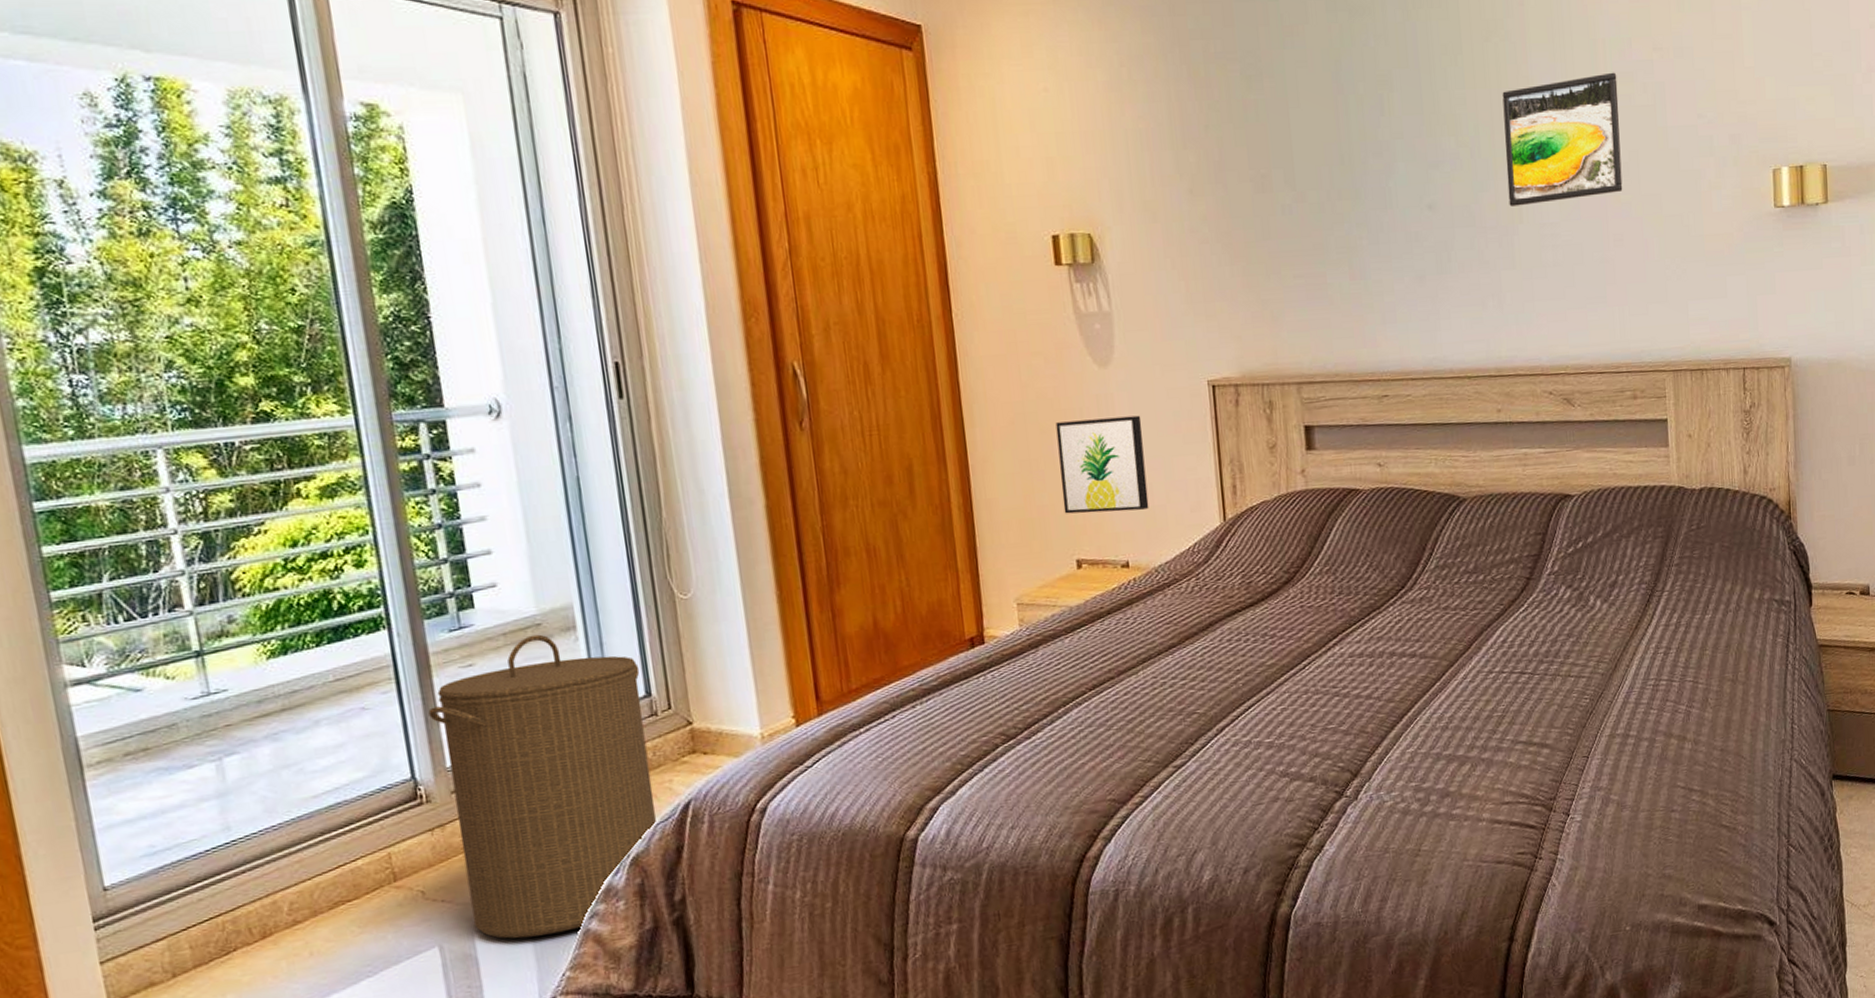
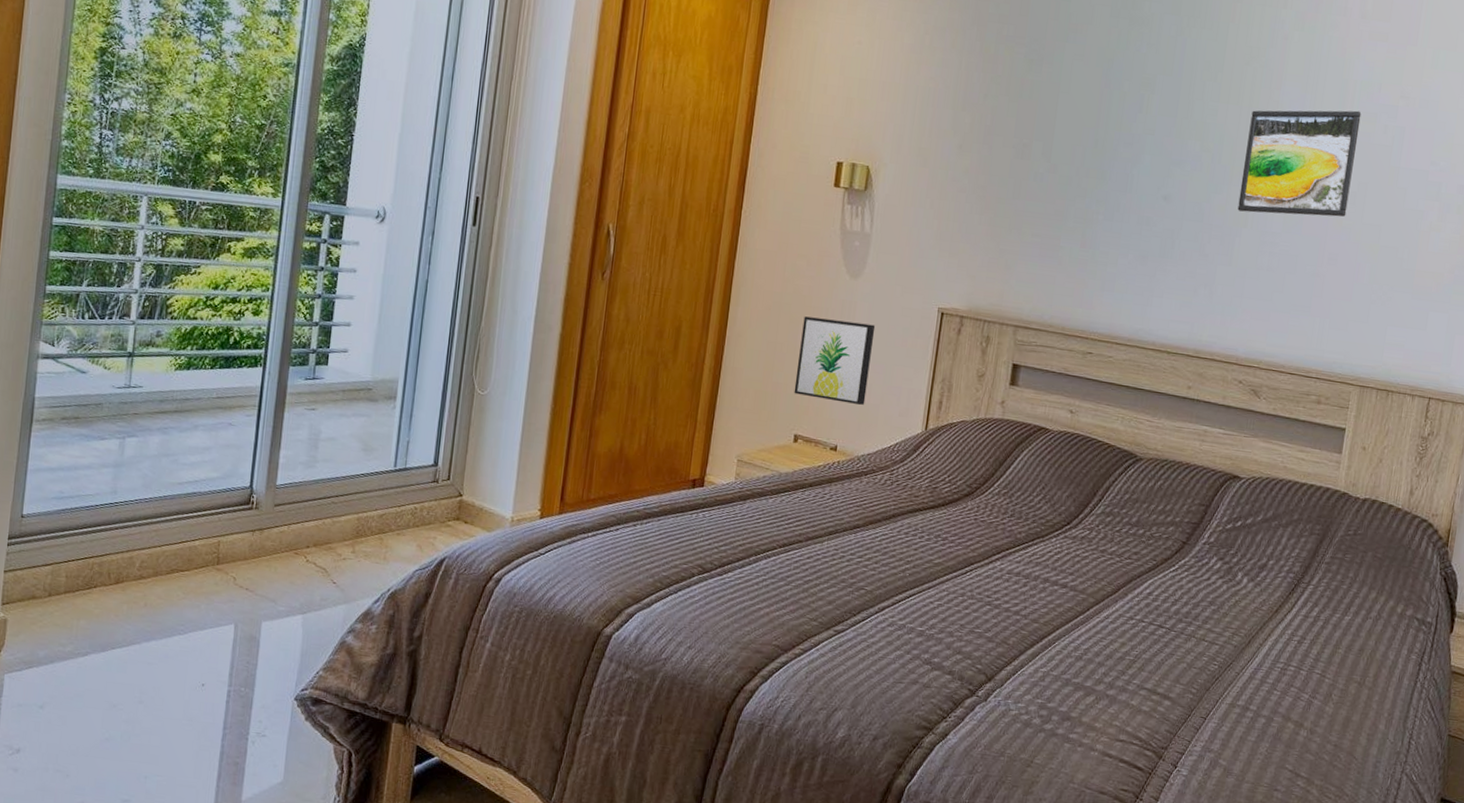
laundry hamper: present [428,634,656,939] -> none [264,396,434,639]

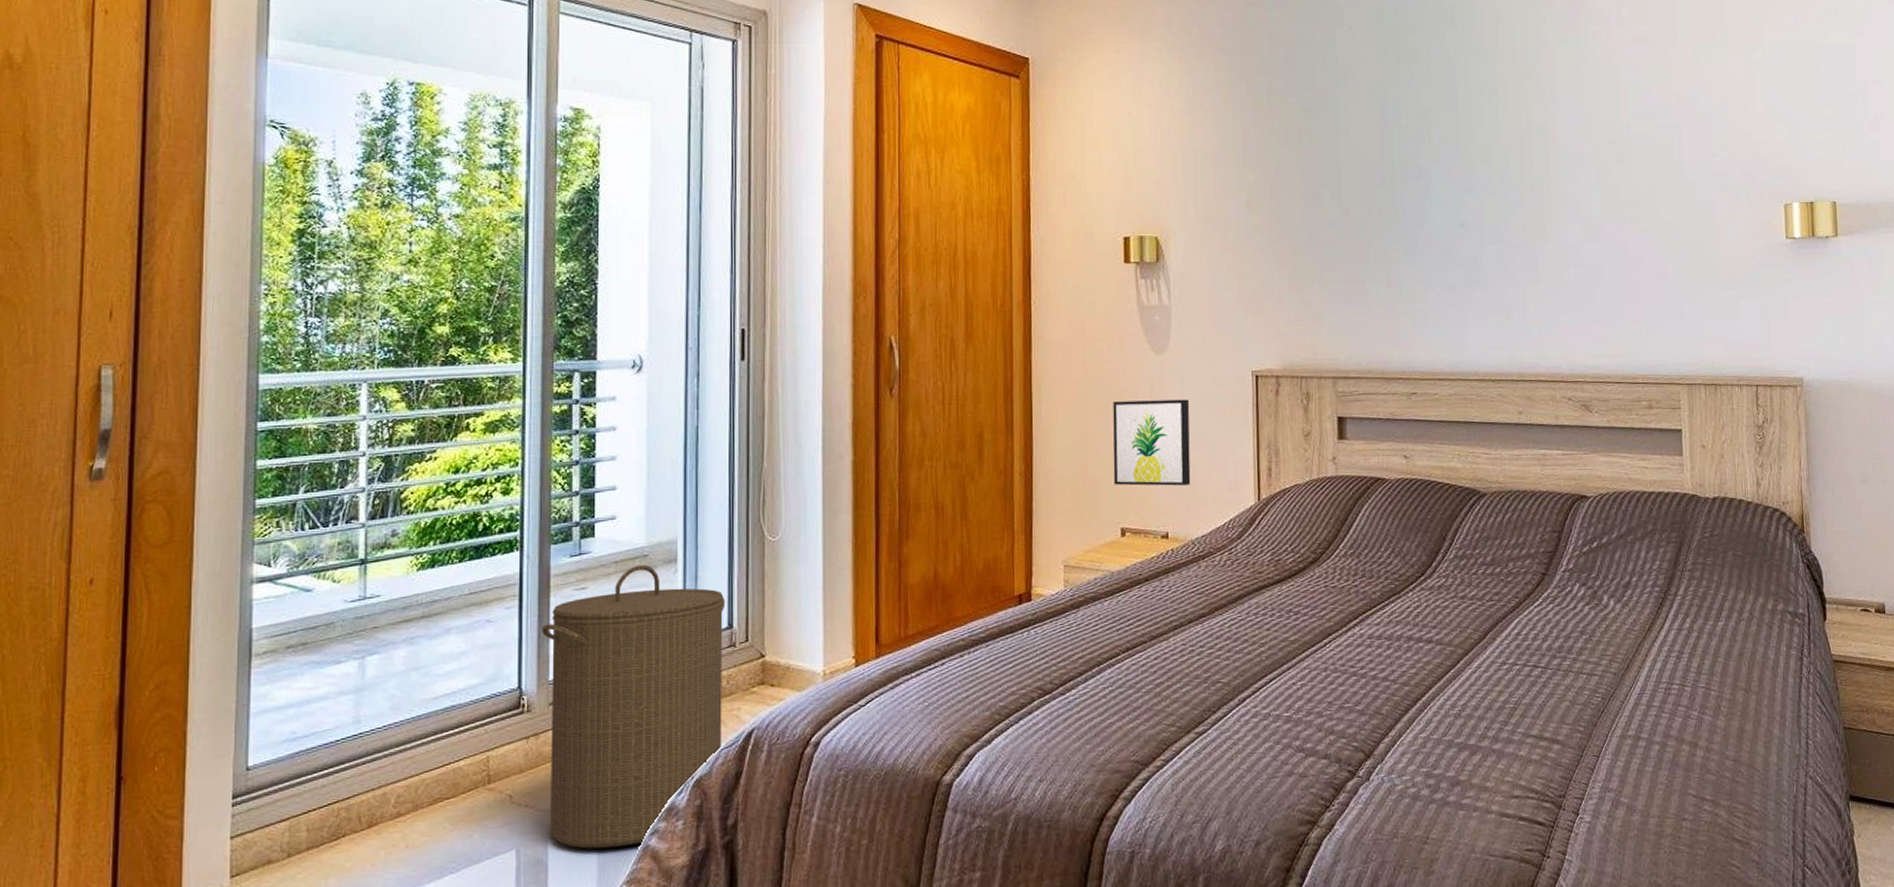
laundry hamper: none [264,396,434,639] -> present [542,564,726,849]
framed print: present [1237,110,1362,217] -> none [1532,114,1642,228]

